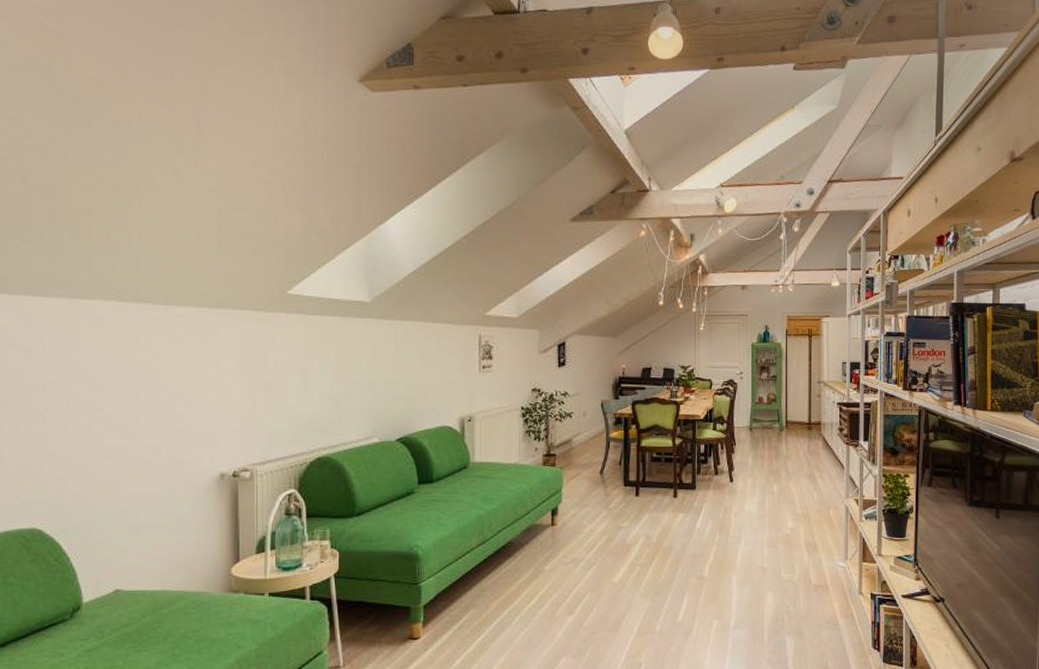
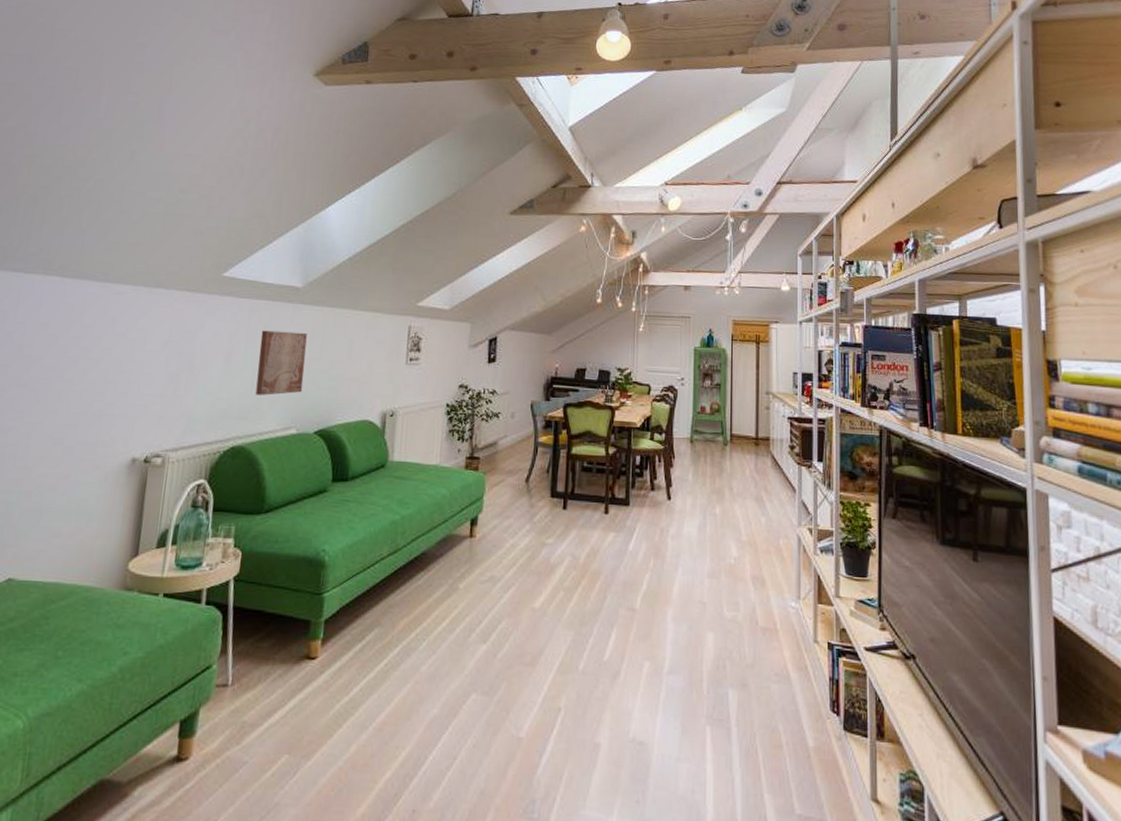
wall art: none [333,346,381,408] -> present [255,330,307,396]

